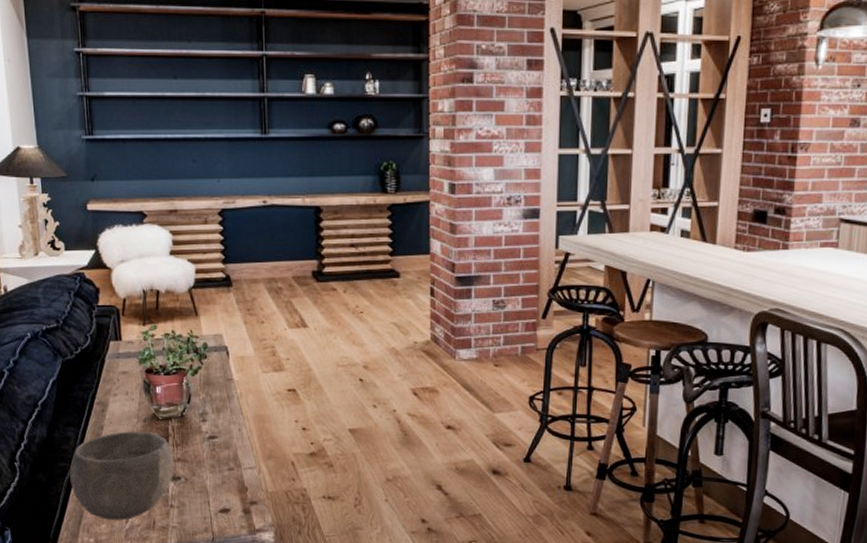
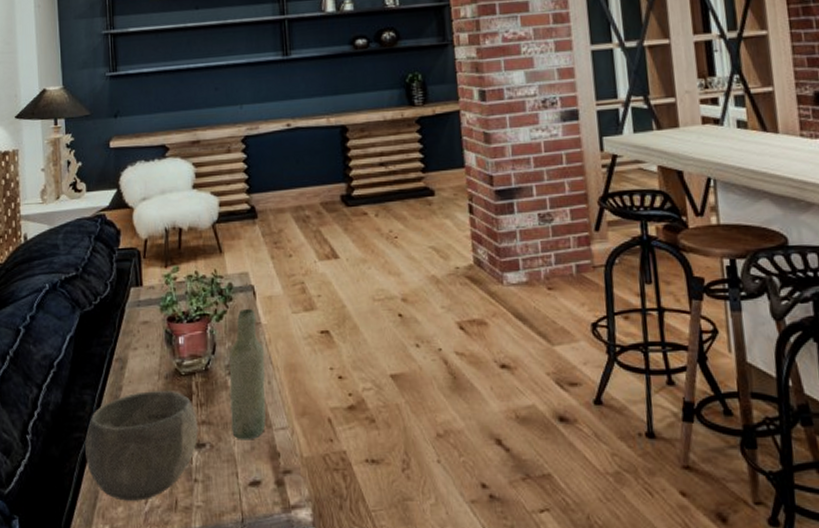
bottle: none [203,366,236,476] -> present [229,308,266,440]

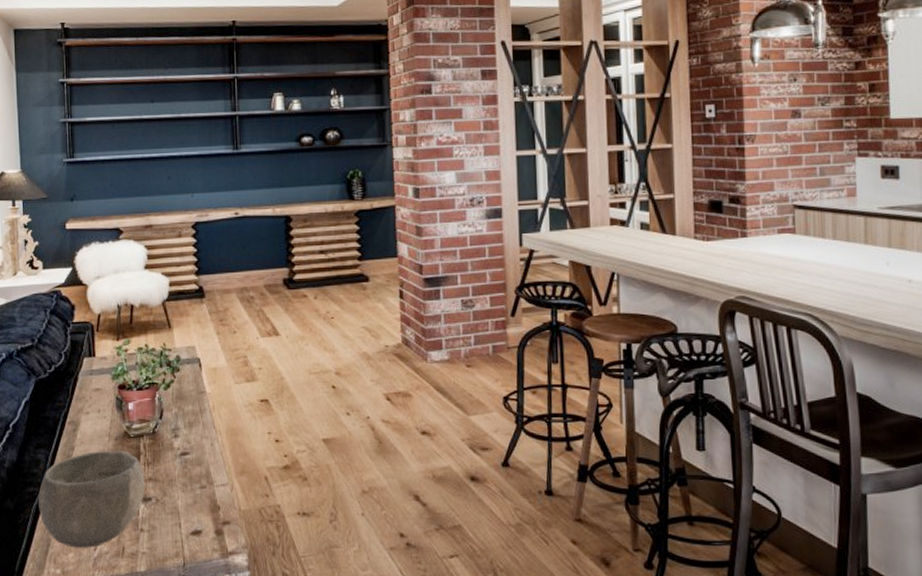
bottle: present [229,308,266,440] -> none [175,378,209,495]

